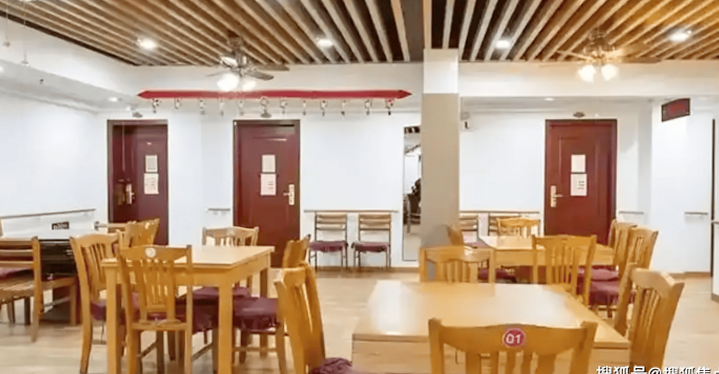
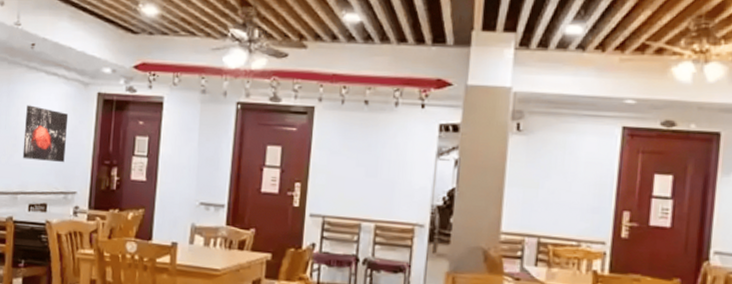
wall art: none [41,135,82,184] -> present [22,105,69,163]

